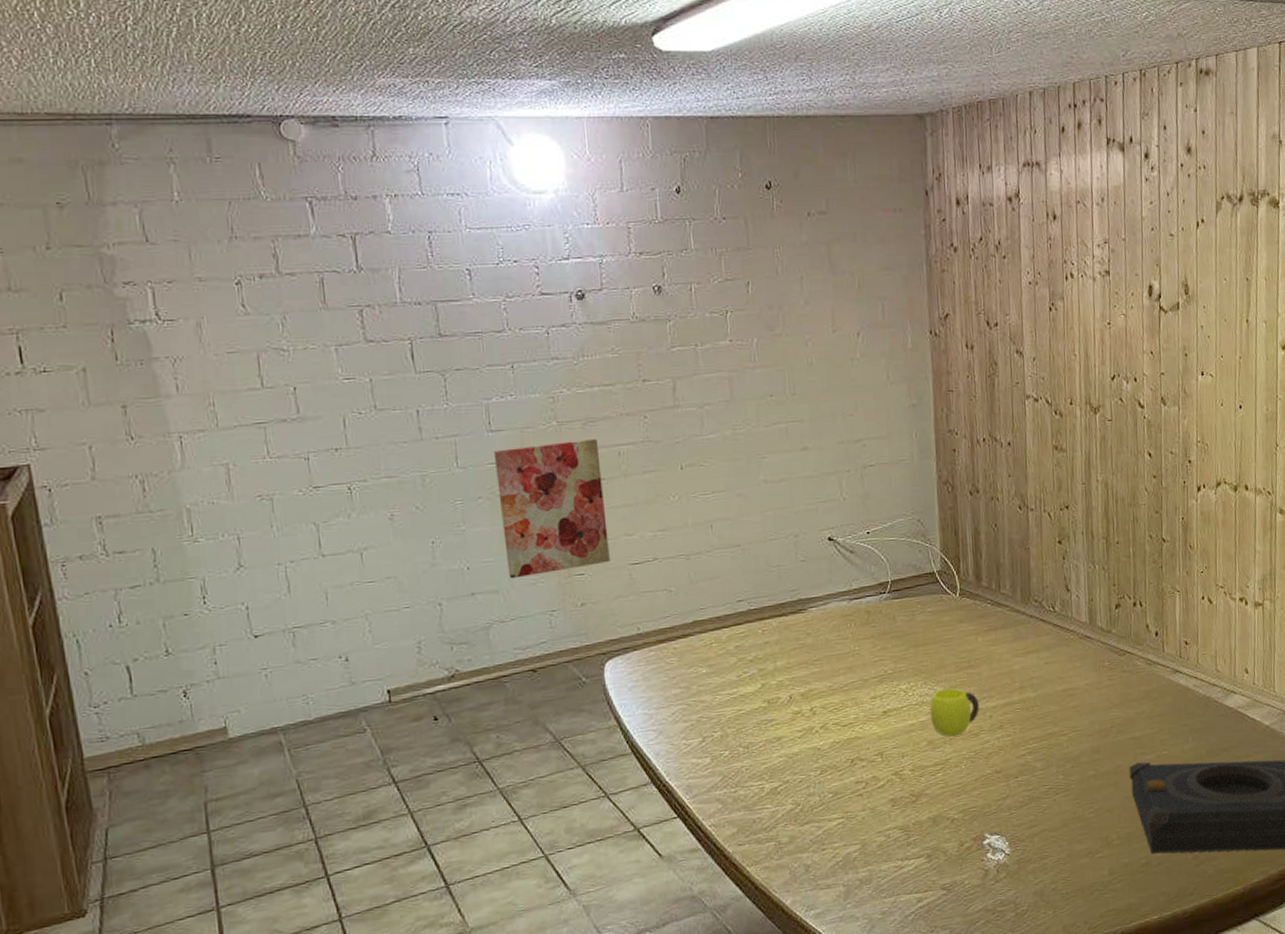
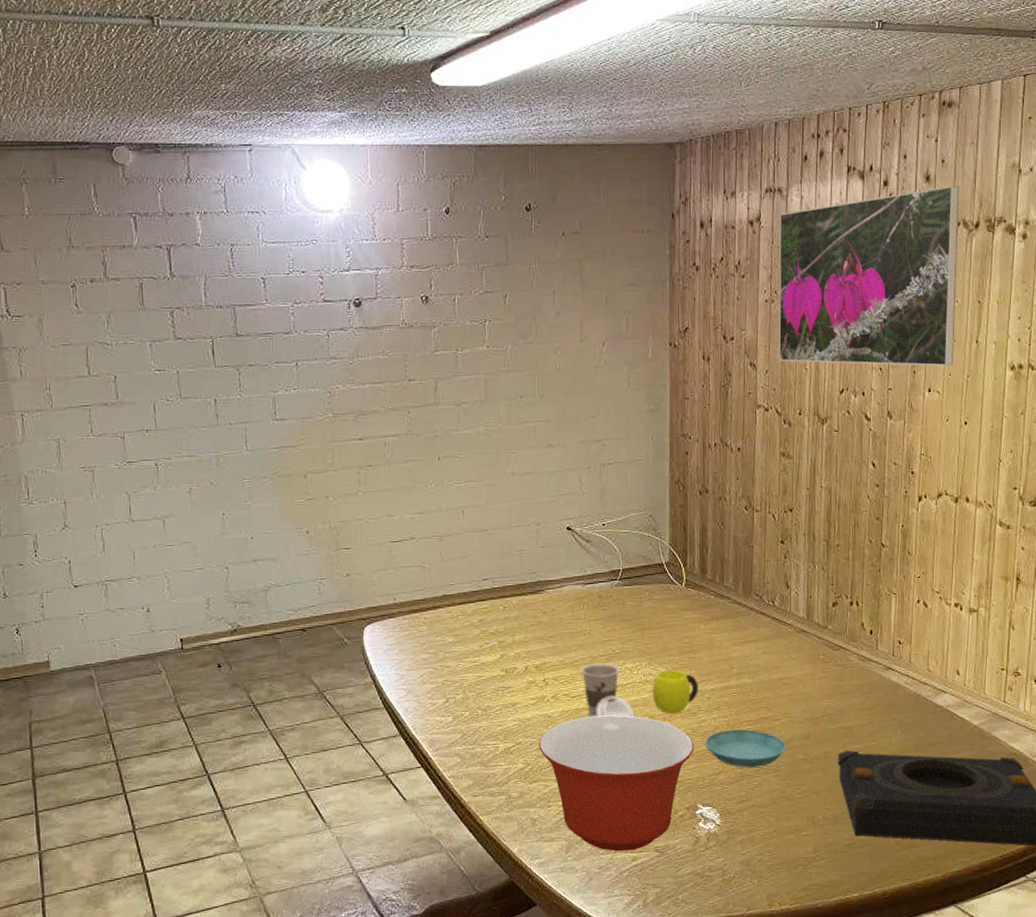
wall art: present [493,438,610,579] -> none [277,429,373,549]
mixing bowl: none [809,741,978,894] -> present [539,715,694,852]
cup: none [850,685,912,747] -> present [580,663,635,718]
saucer: none [989,747,1075,790] -> present [705,729,786,768]
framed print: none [1039,158,1225,348] -> present [778,186,960,366]

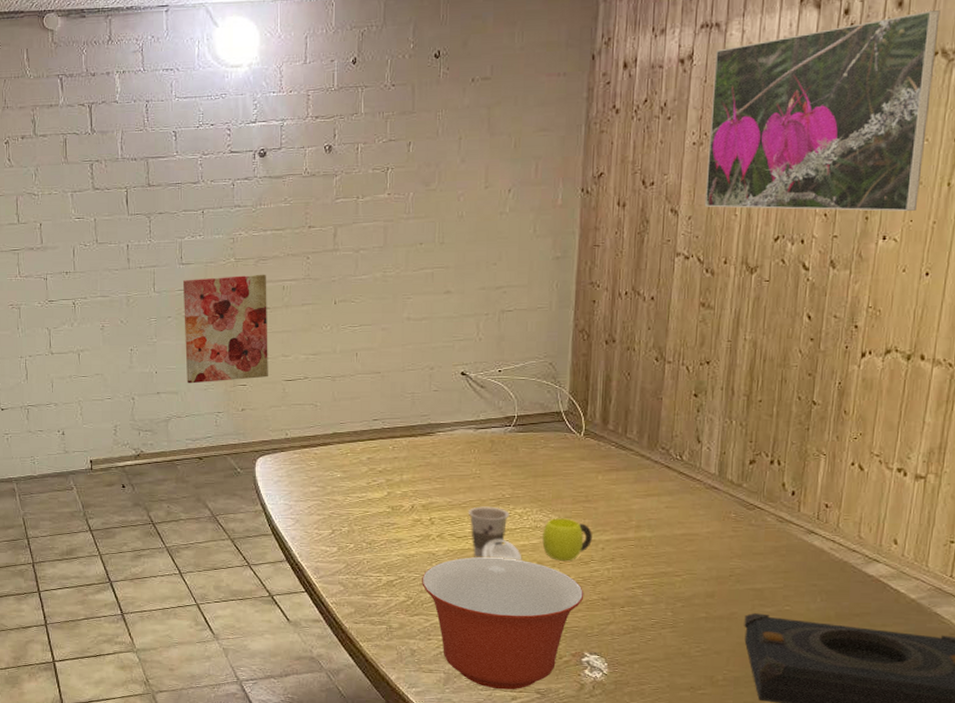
wall art: none [277,429,373,549] -> present [182,274,268,384]
saucer: present [705,729,786,768] -> none [596,581,686,621]

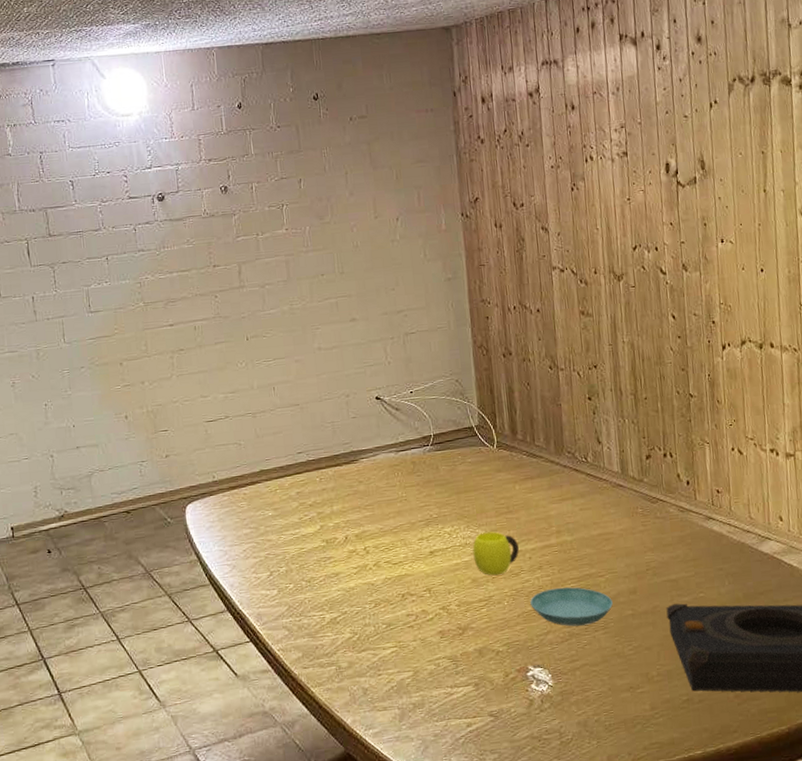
wall art: present [182,274,268,384] -> none [93,316,189,435]
mixing bowl: present [422,557,584,690] -> none [364,579,520,718]
cup: present [468,506,522,562] -> none [399,528,458,584]
saucer: none [596,581,686,621] -> present [530,587,613,627]
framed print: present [704,10,941,212] -> none [557,44,744,224]

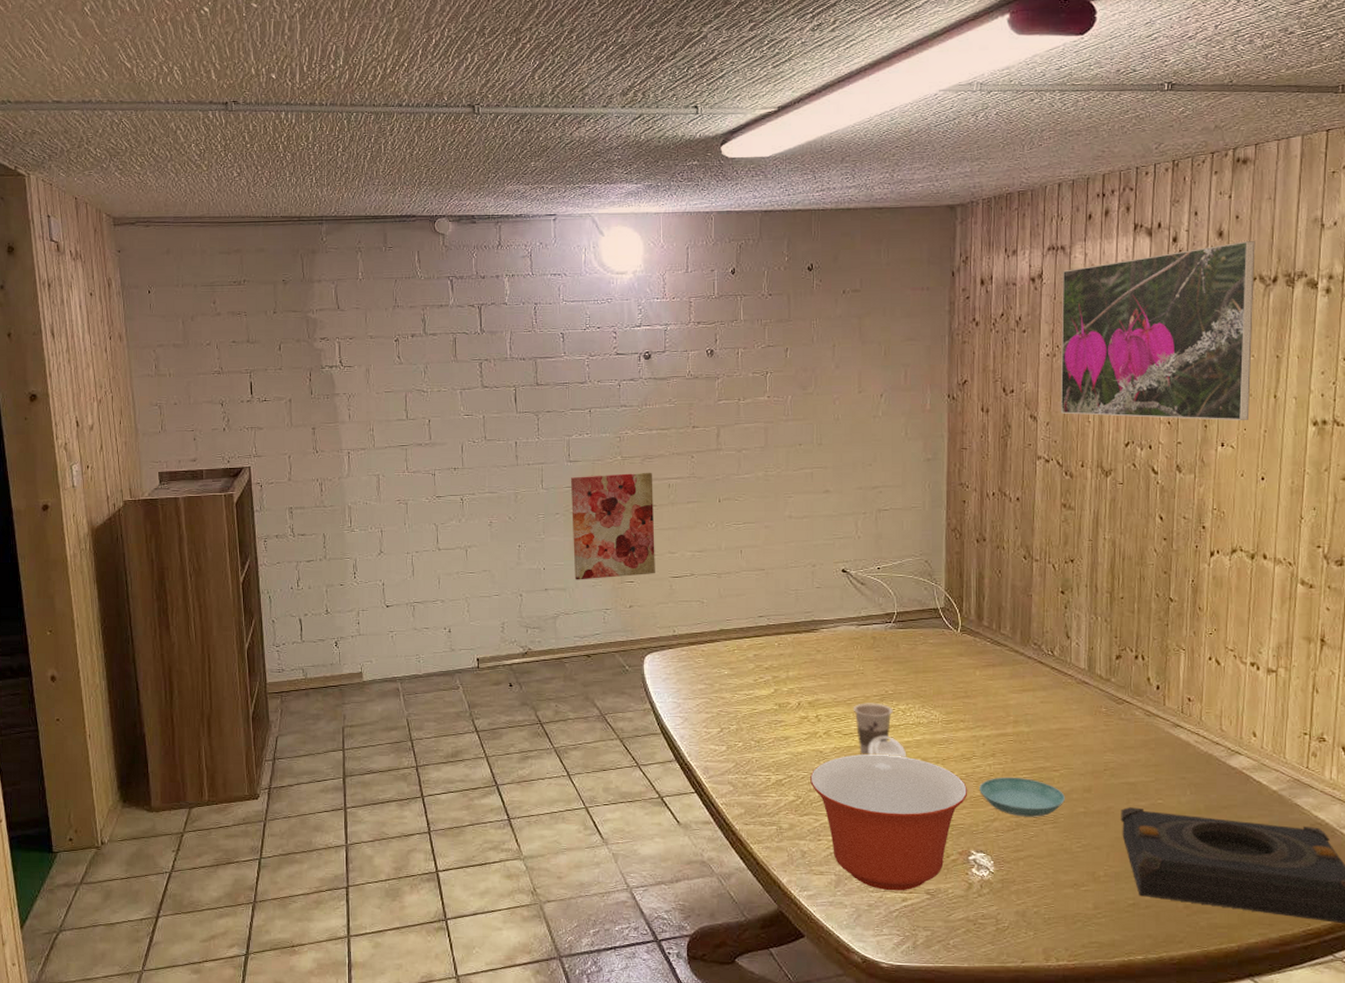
wall art: none [93,316,189,435] -> present [570,472,655,580]
mixing bowl: none [364,579,520,718] -> present [810,754,968,891]
cup: none [399,528,458,584] -> present [853,703,907,759]
cup: present [472,531,519,576] -> none [926,714,973,758]
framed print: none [557,44,744,224] -> present [1060,241,1255,420]

